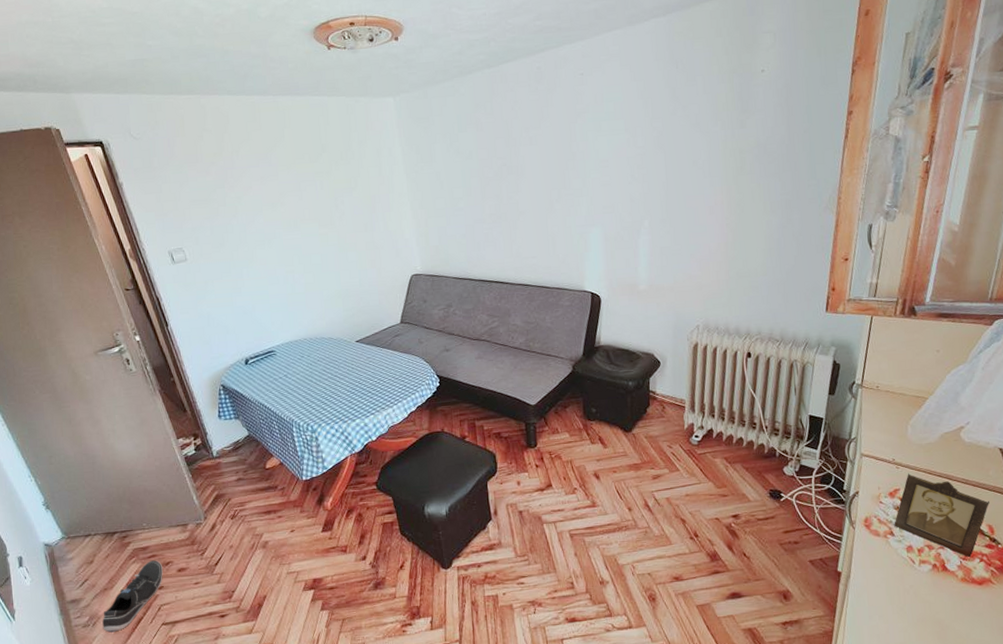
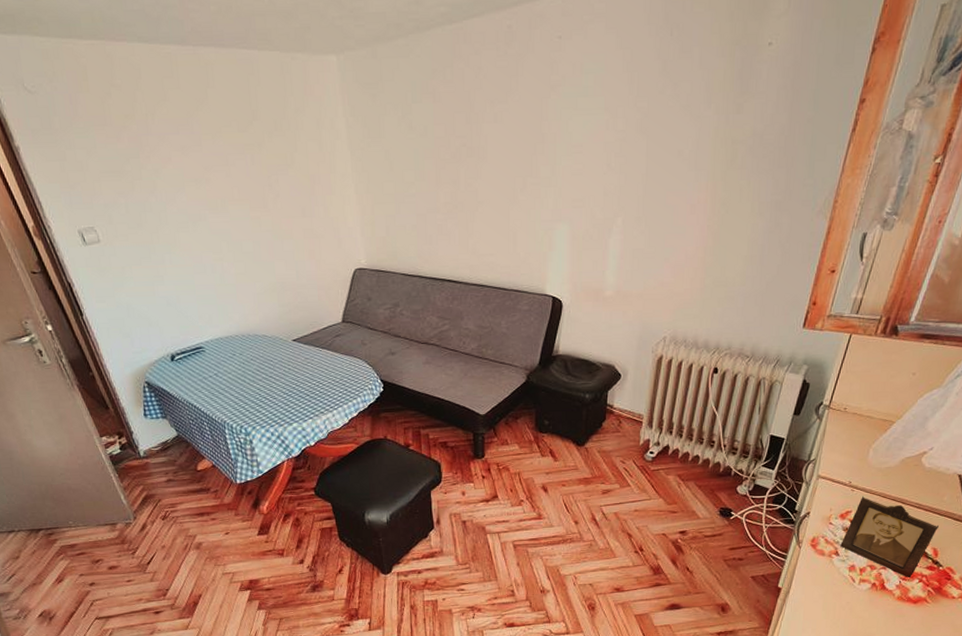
shoe: present [102,560,163,633] -> none [33,558,94,625]

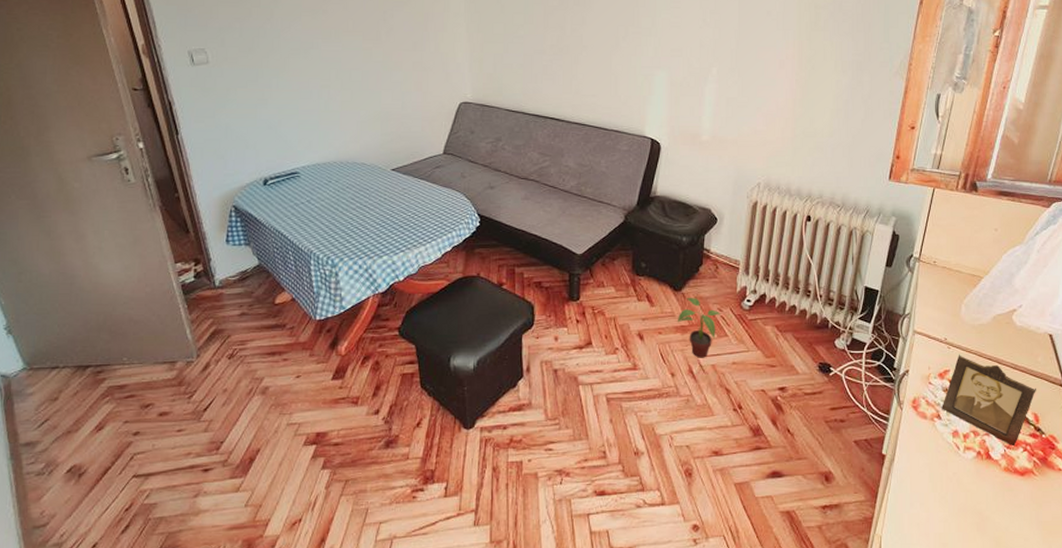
potted plant: none [581,451,624,507] -> present [678,297,721,358]

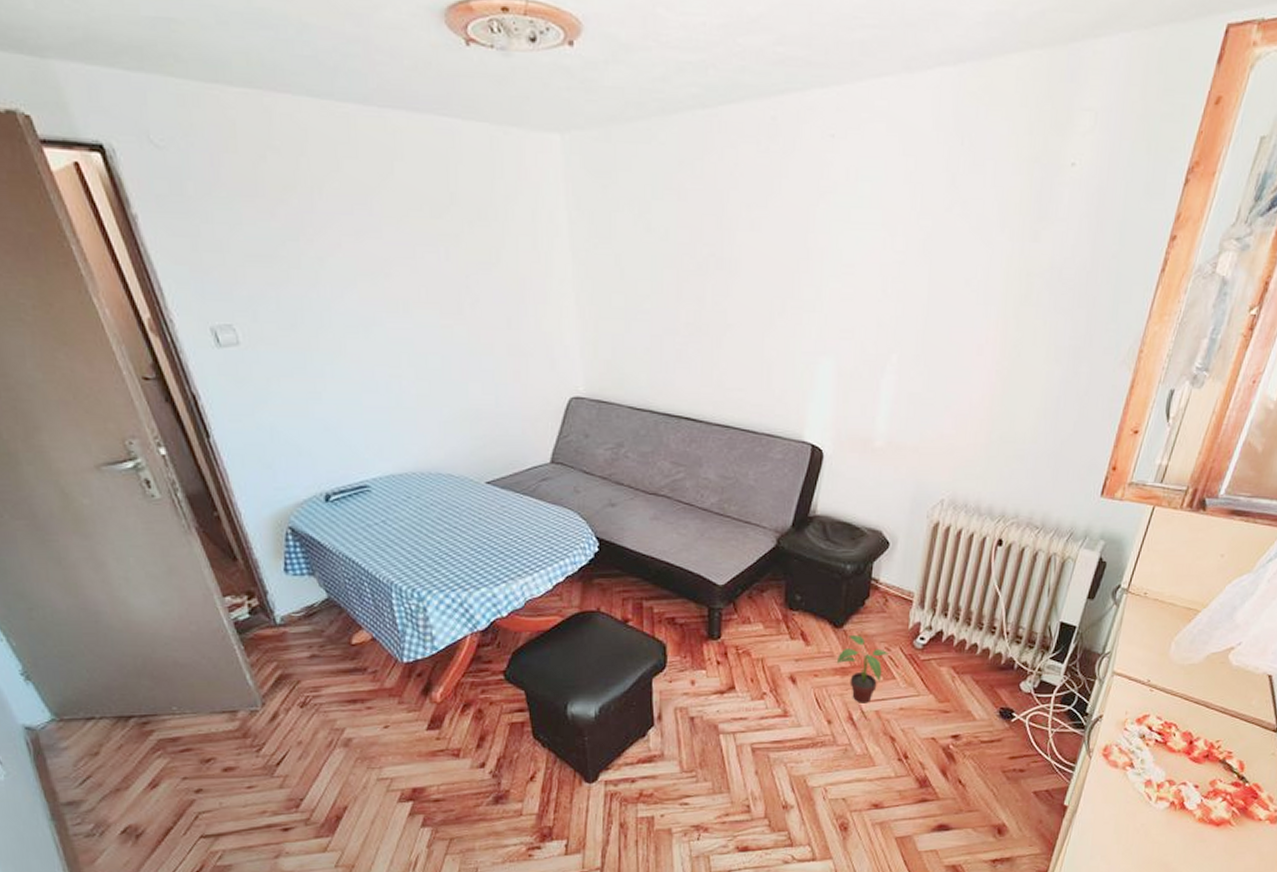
photo frame: present [942,353,1036,447] -> none [1136,697,1246,796]

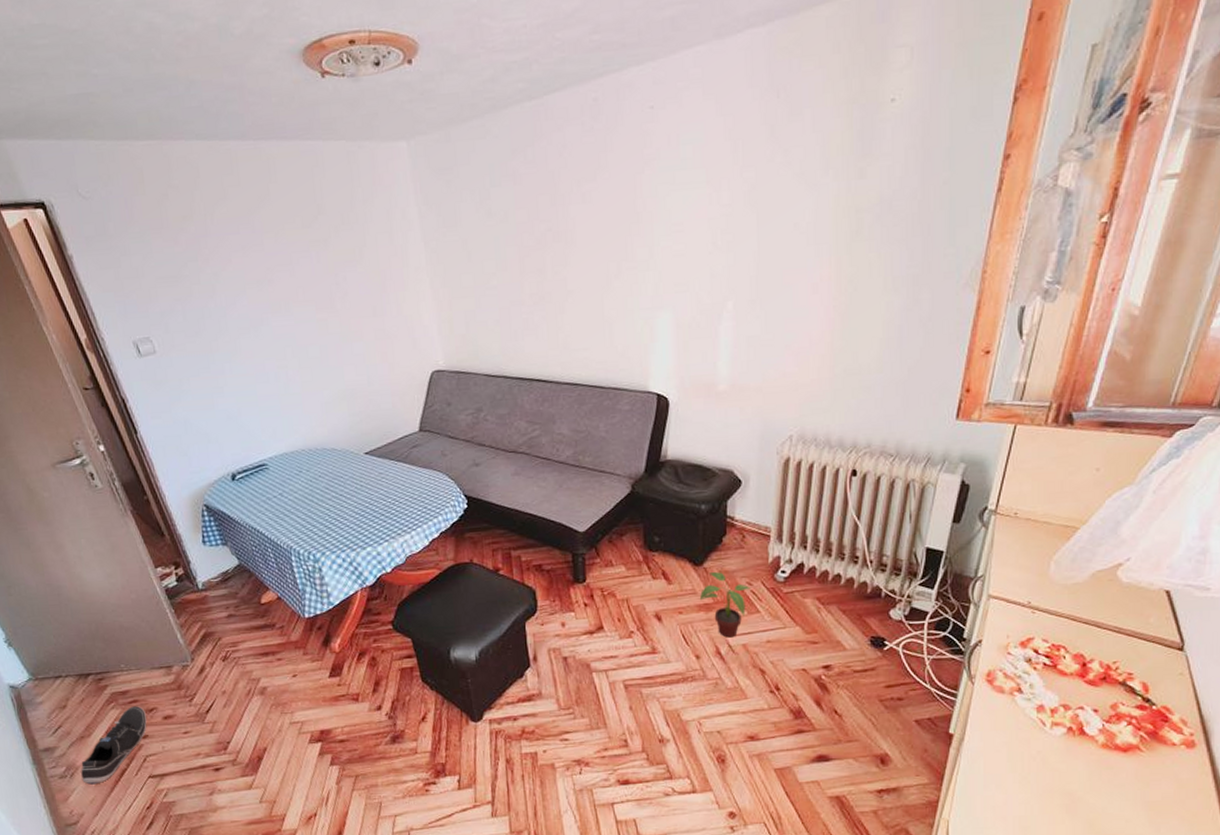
shoe: none [114,755,202,845] -> present [81,706,147,785]

